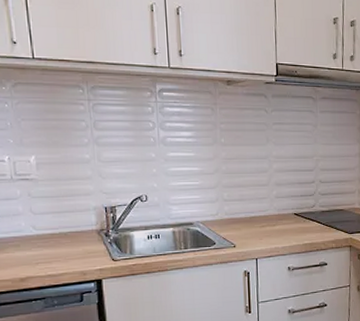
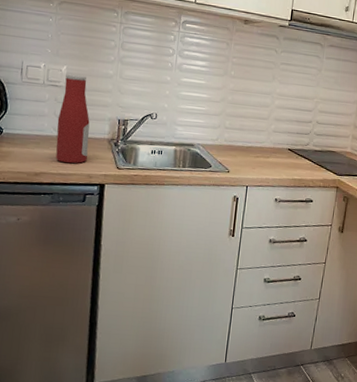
bottle: none [35,164,77,263] -> present [55,74,90,164]

